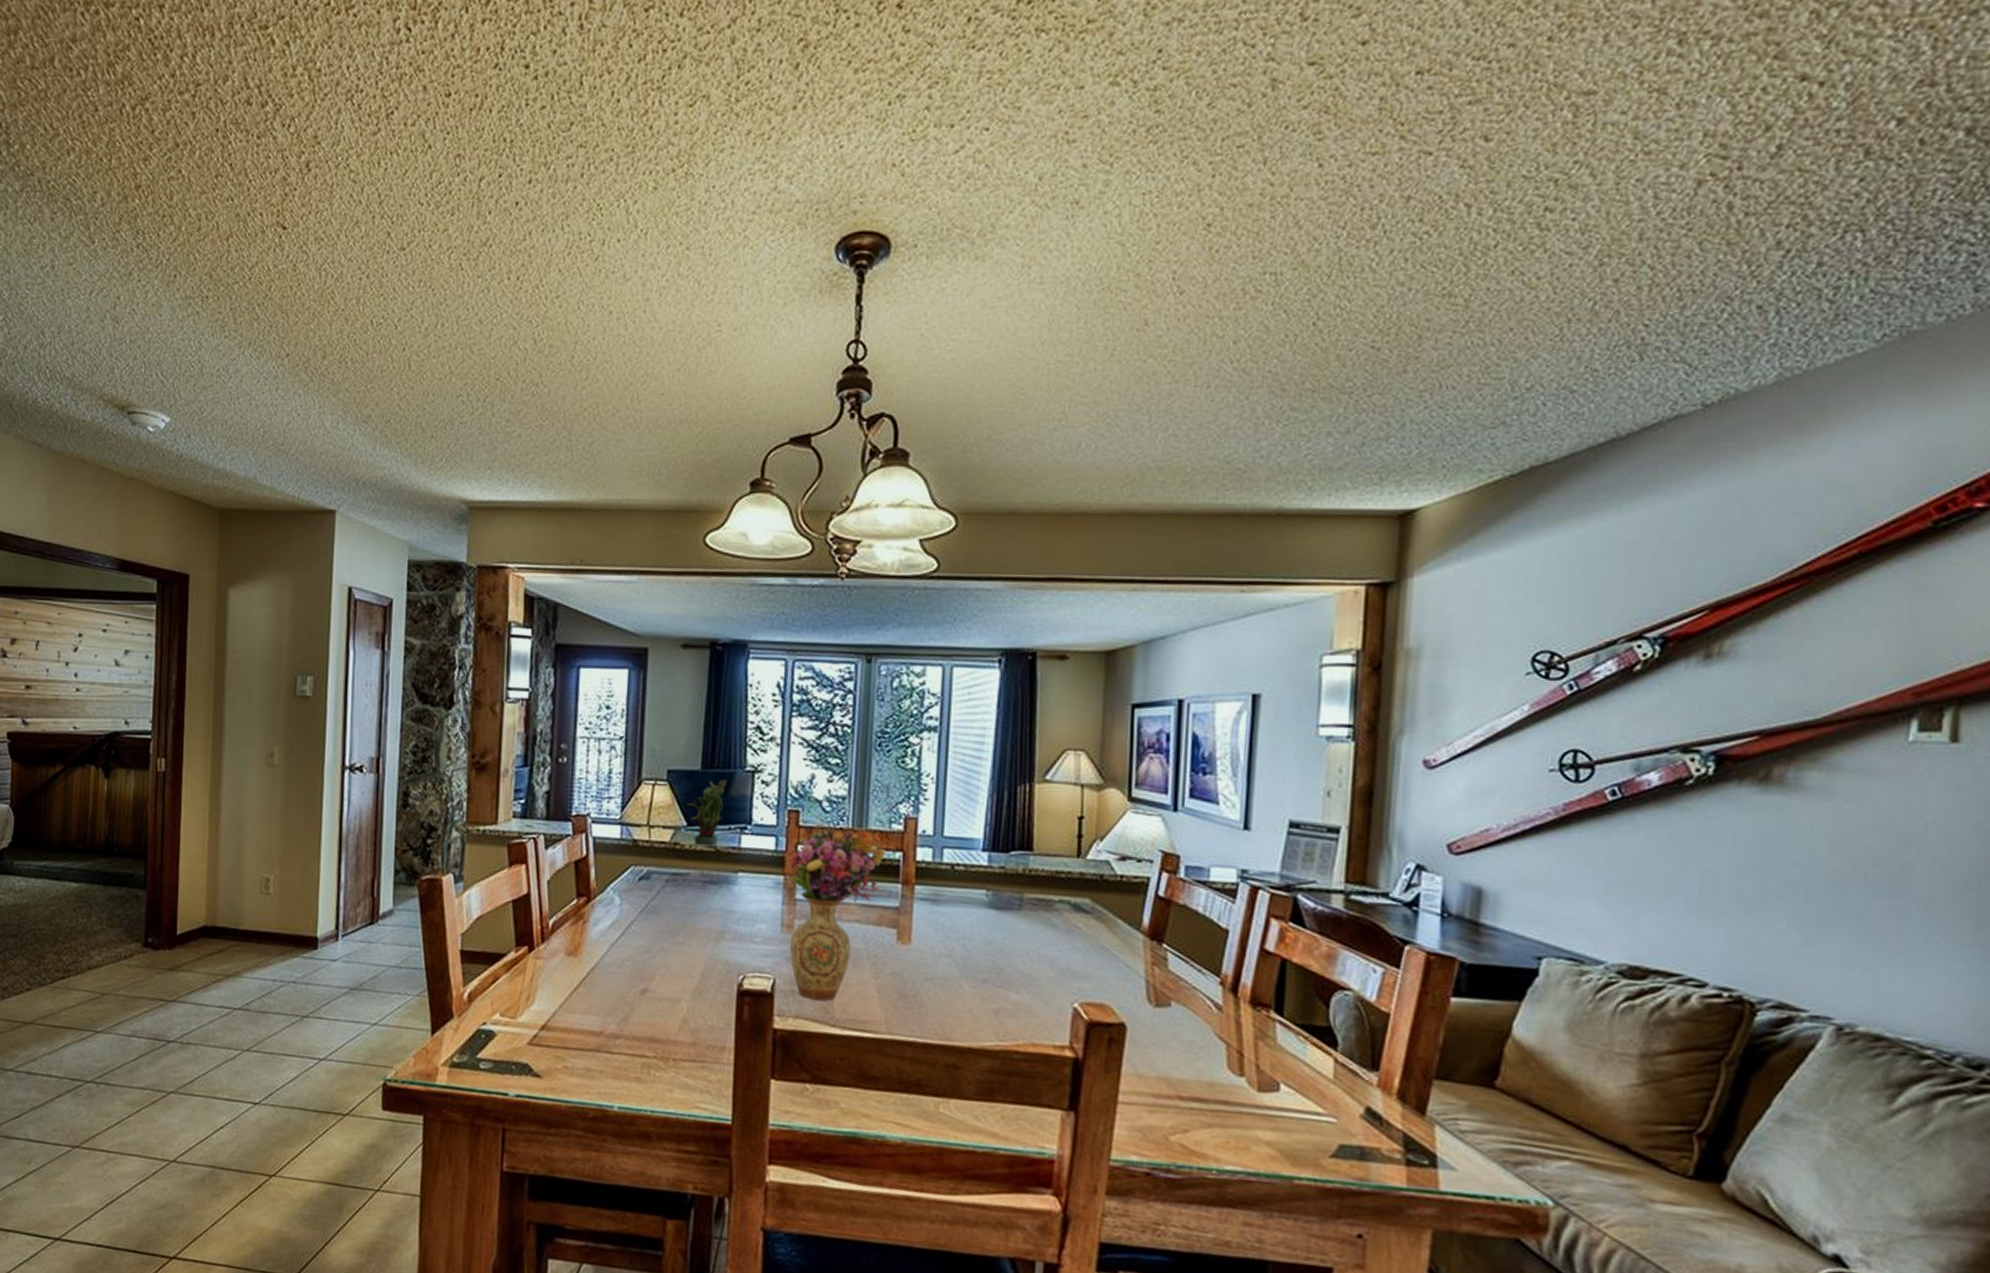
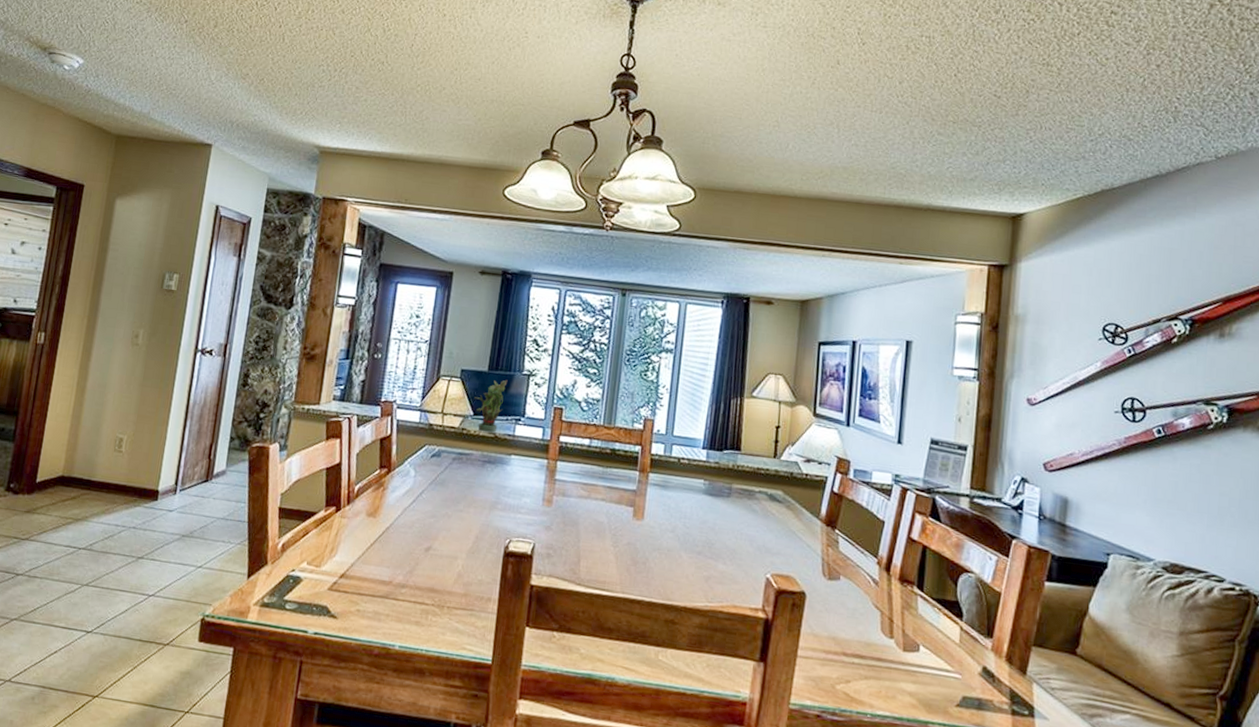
flower arrangement: present [787,816,886,1001] -> none [548,413,629,564]

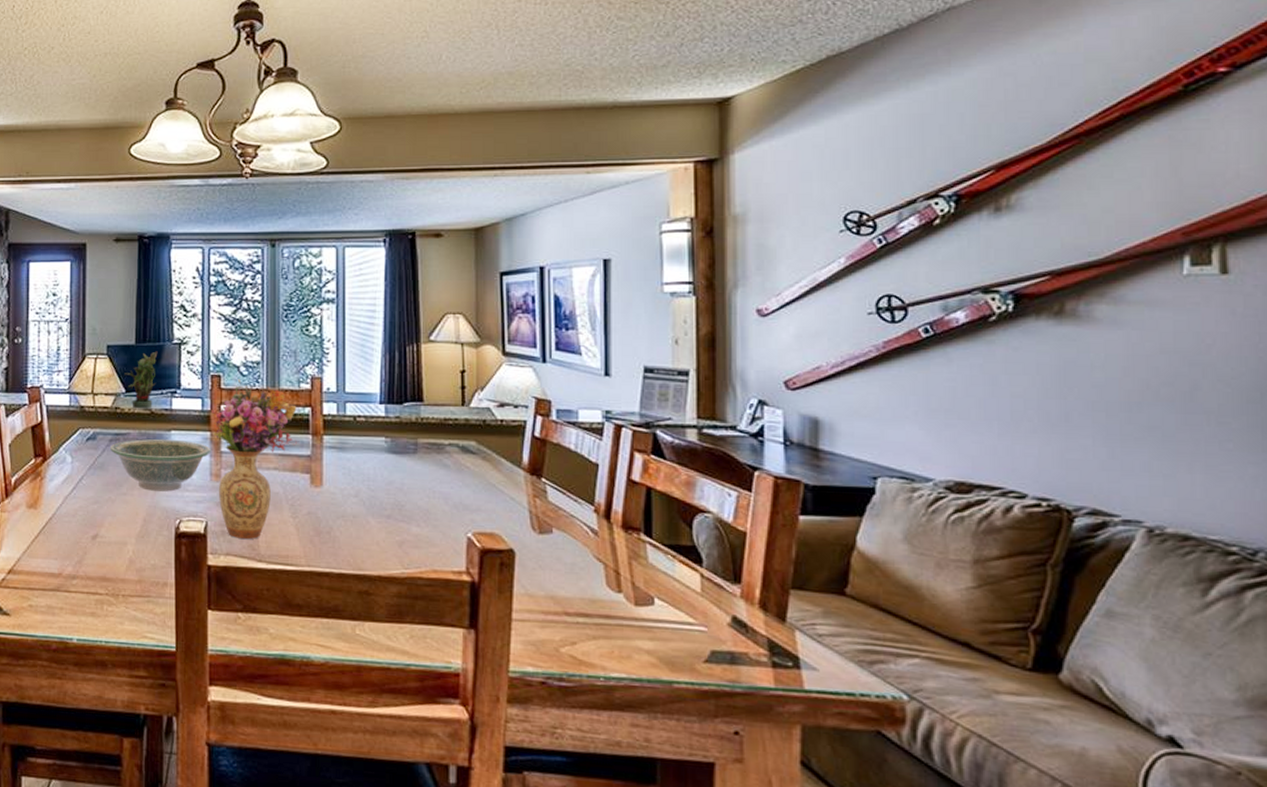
bowl: none [453,460,547,513] -> present [110,438,212,492]
flower arrangement: none [548,413,629,564] -> present [212,379,297,539]

